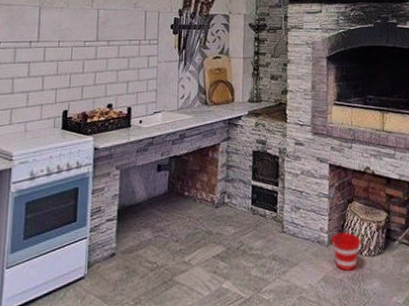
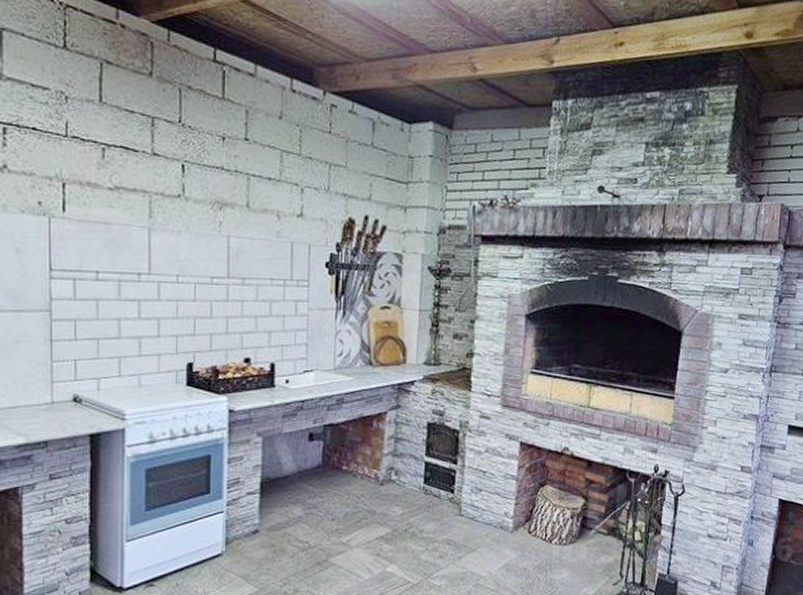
bucket: present [331,226,362,272] -> none [517,512,552,560]

